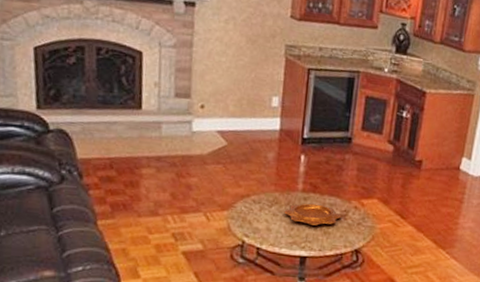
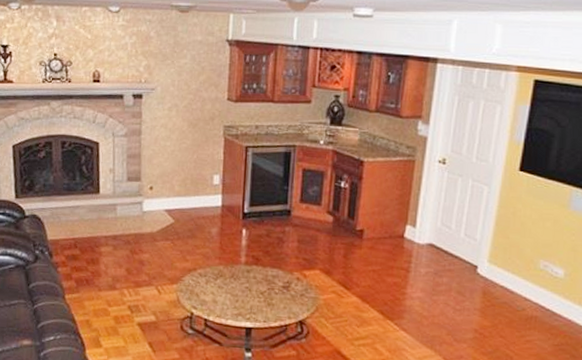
decorative bowl: present [284,203,342,226] -> none [229,275,285,297]

